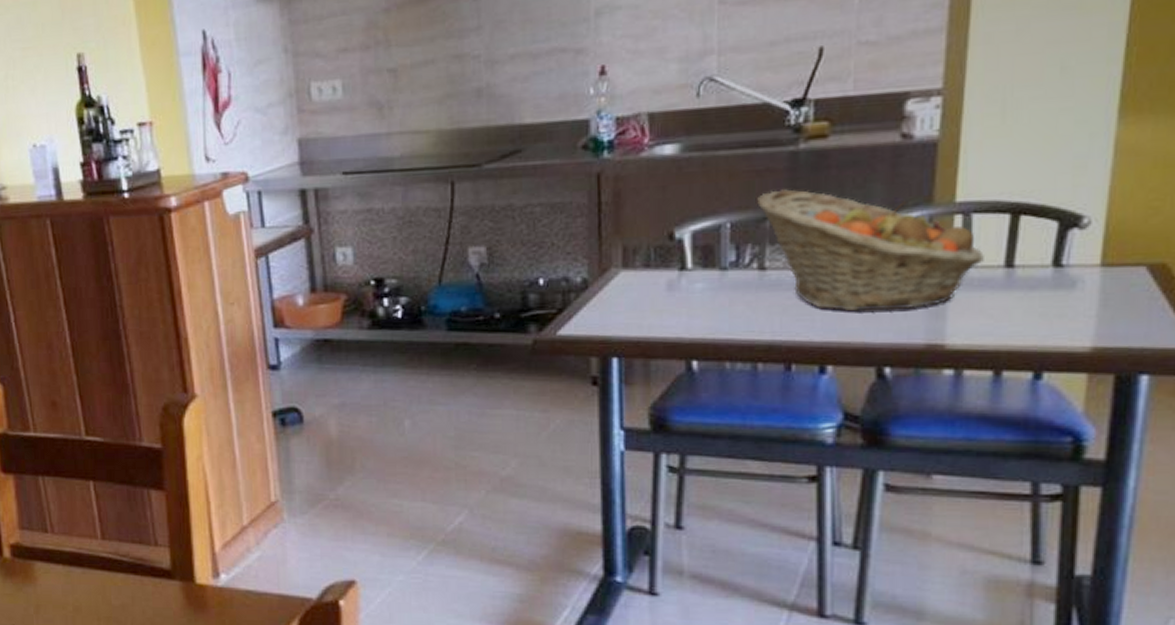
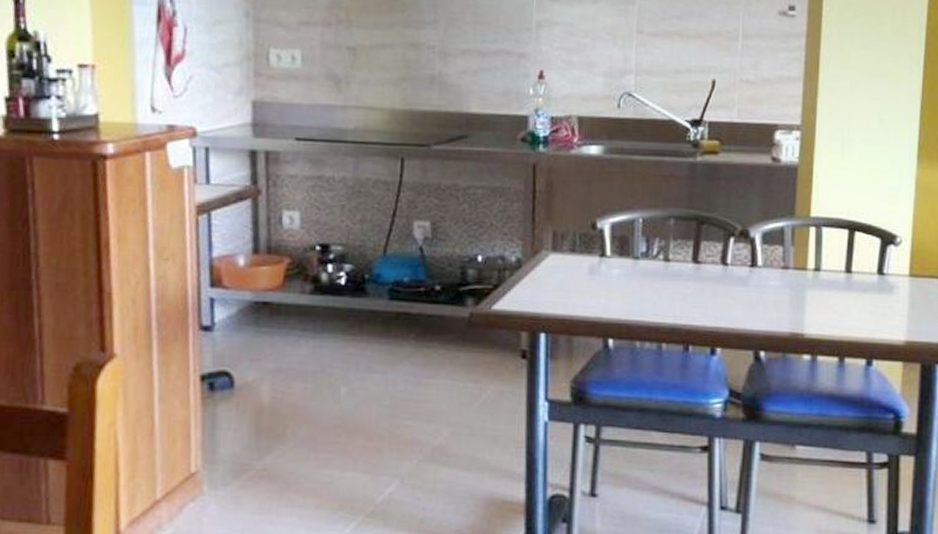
fruit basket: present [757,189,984,312] -> none [664,193,831,303]

